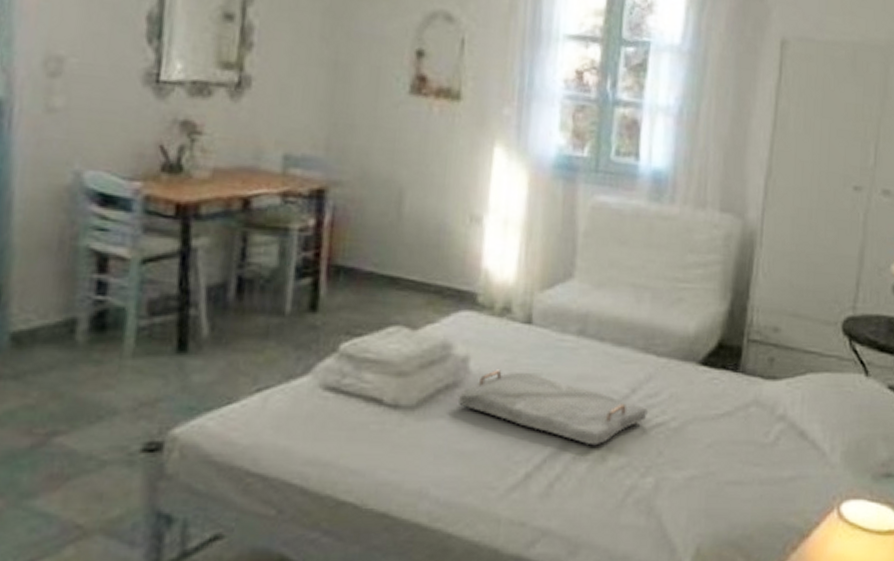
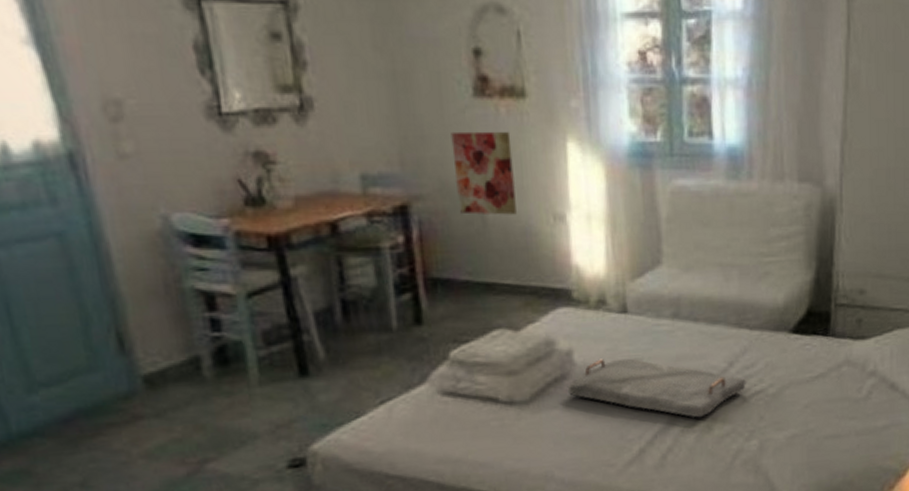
wall art: none [376,124,440,211] -> present [451,131,517,215]

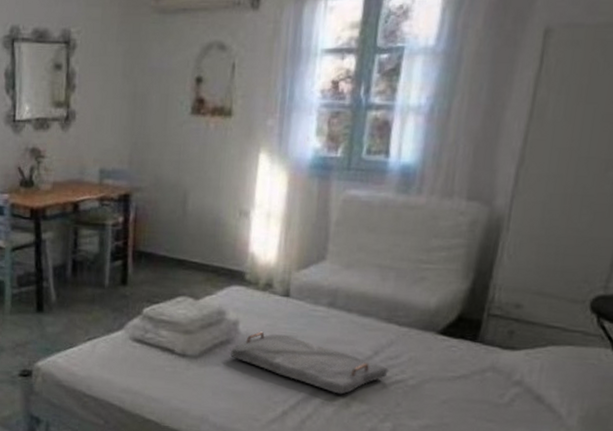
wall art: present [451,131,517,215] -> none [167,140,215,208]

